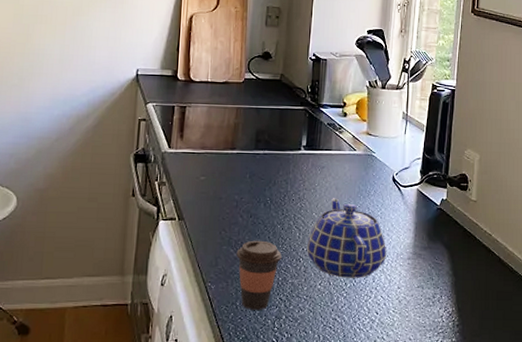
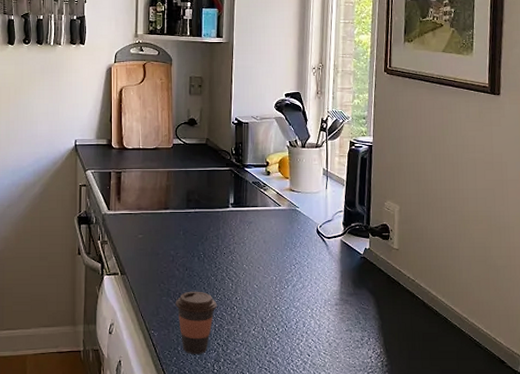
teapot: present [307,198,386,278] -> none [240,250,314,324]

